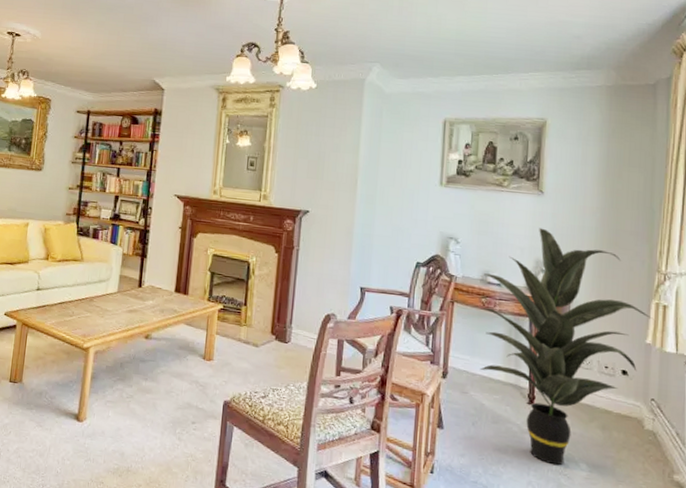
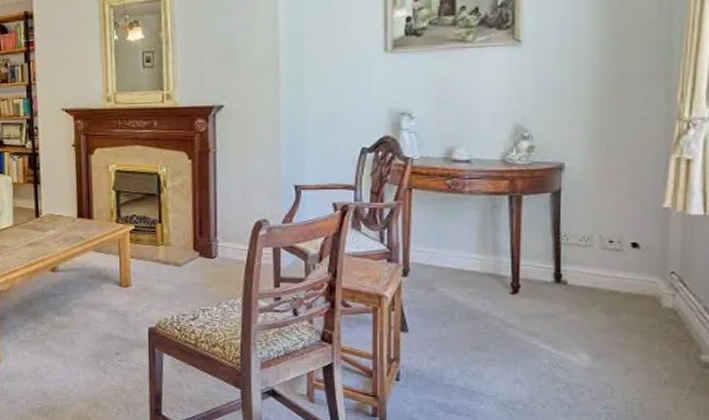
indoor plant: present [479,228,654,466] -> none [448,85,674,359]

